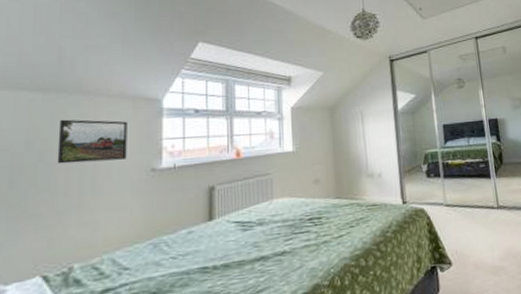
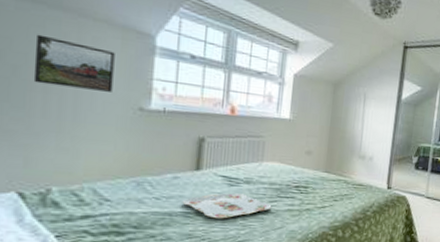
serving tray: none [198,237,288,270] -> present [182,193,272,219]

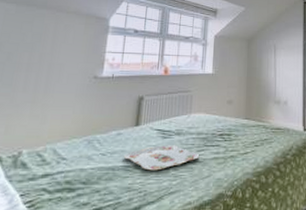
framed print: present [33,34,115,92] -> none [20,28,80,66]

